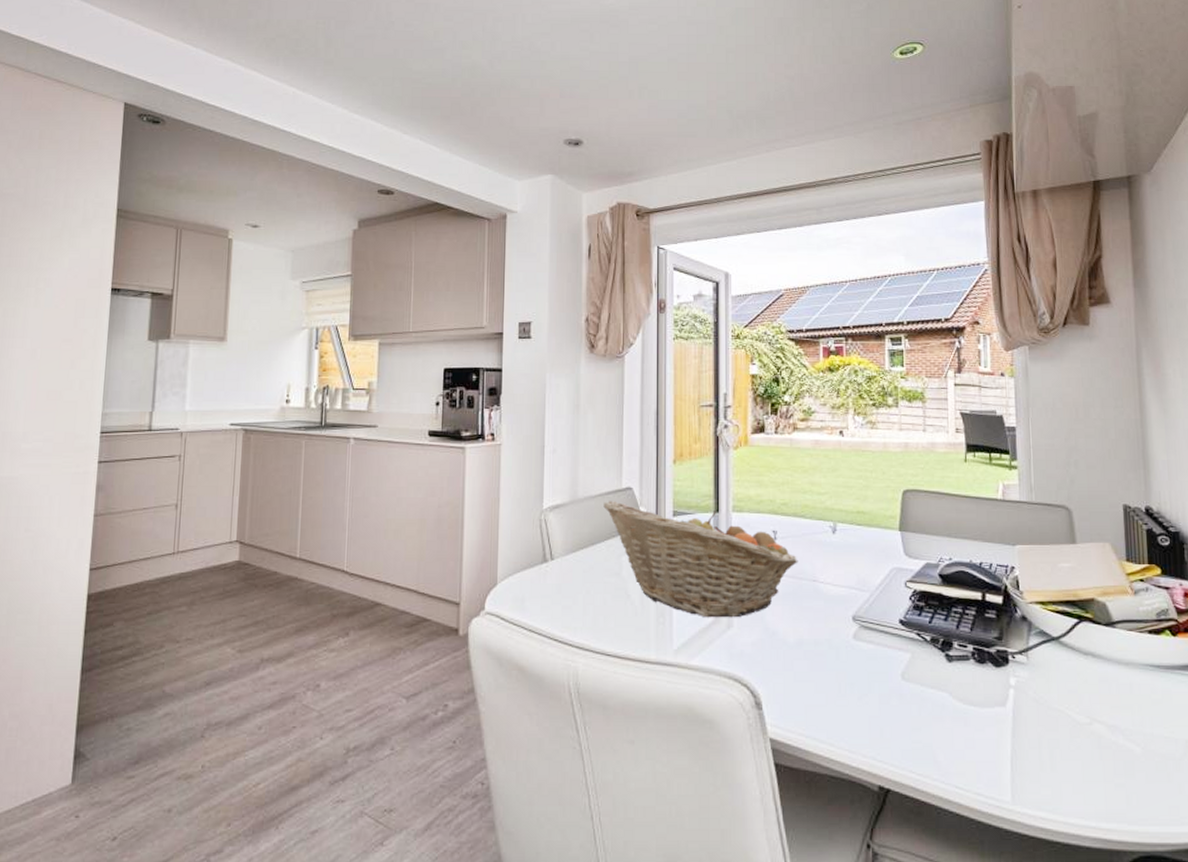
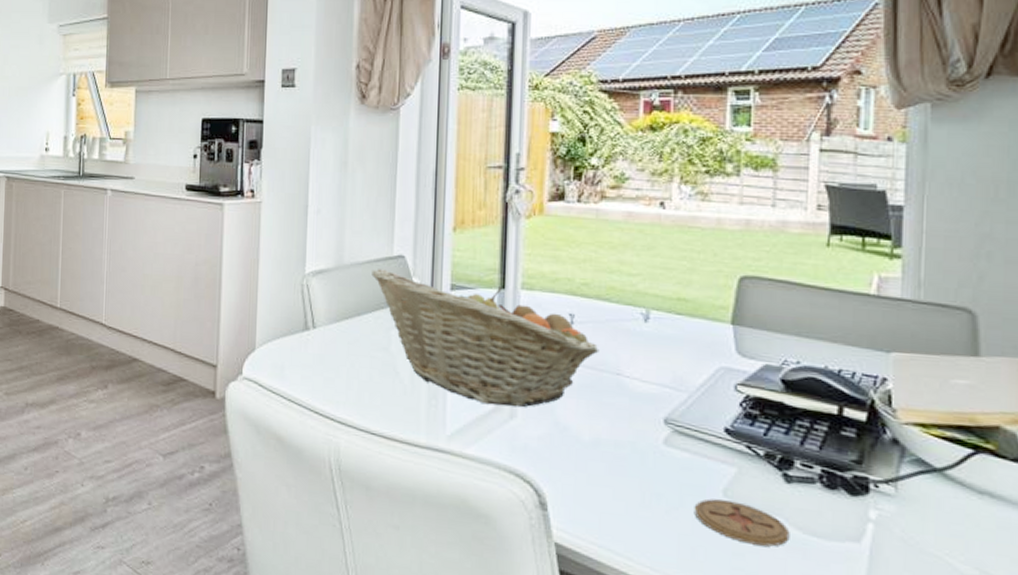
coaster: none [880,683,954,719] -> present [694,498,790,547]

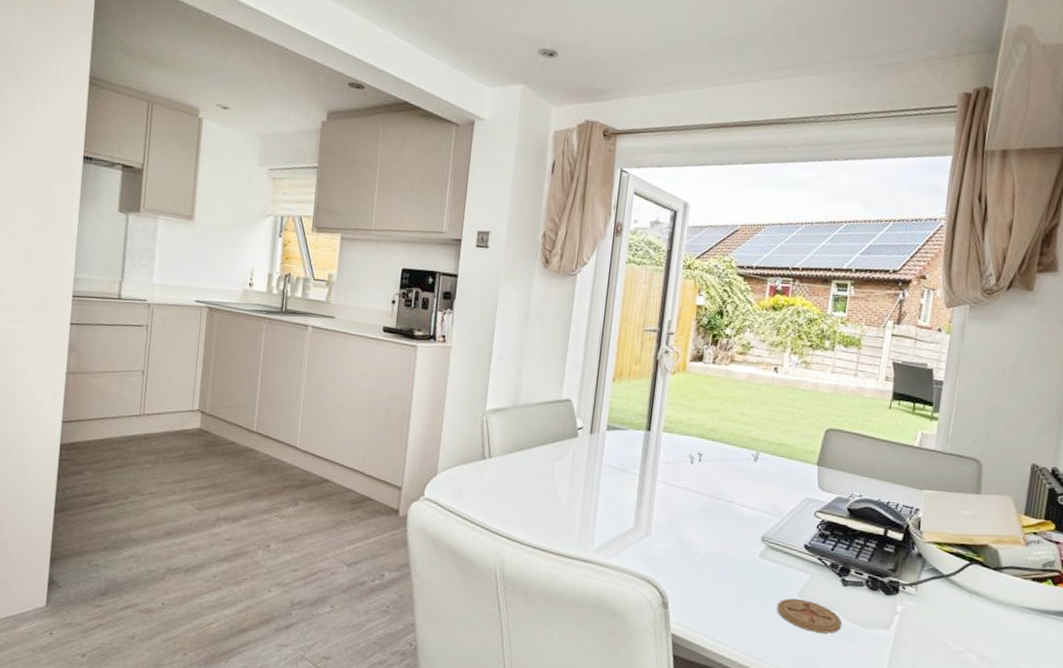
fruit basket: present [372,269,599,407] -> none [542,410,719,527]

